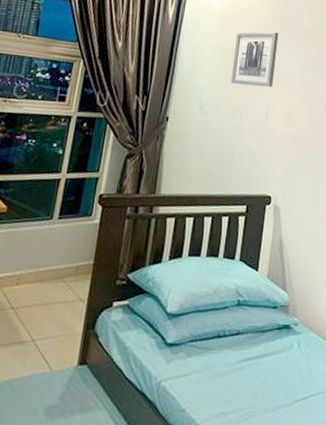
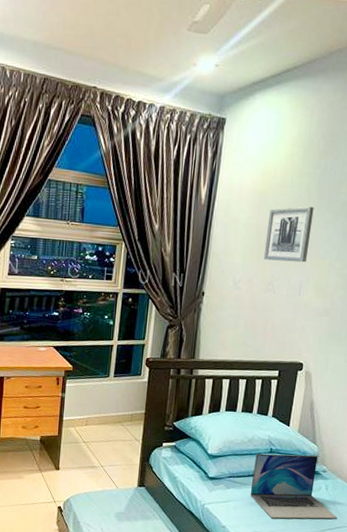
laptop: none [214,305,311,391] -> present [250,453,337,519]

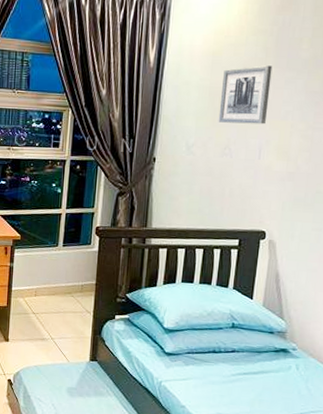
laptop: present [250,453,337,519] -> none [211,328,311,402]

